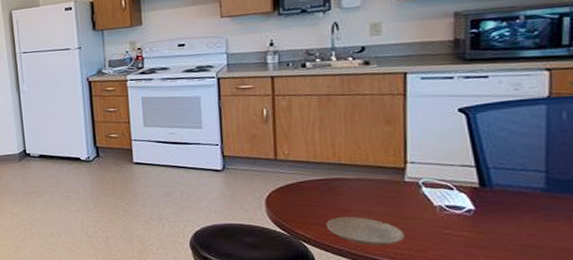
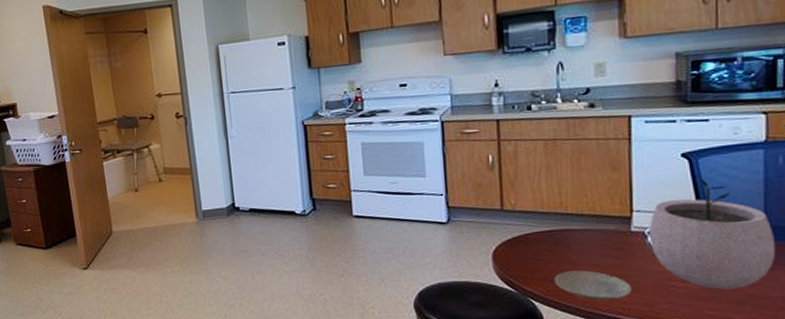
plant pot: none [422,132,558,239] -> present [648,178,776,290]

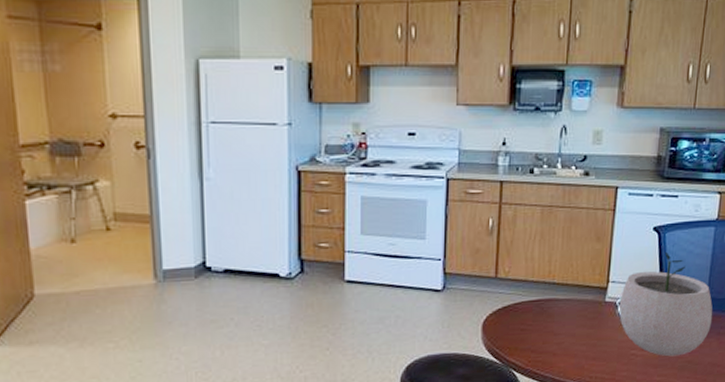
plate: present [554,270,632,301] -> none [535,340,600,371]

